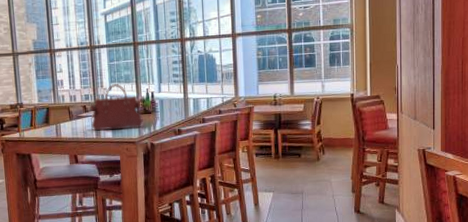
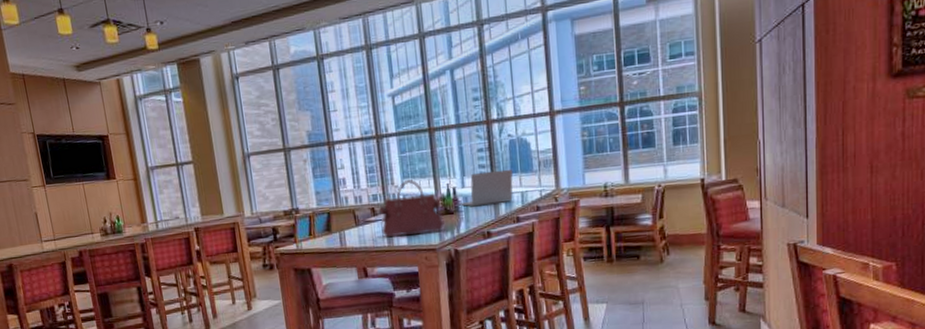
laptop: none [155,79,201,109] -> present [458,169,513,207]

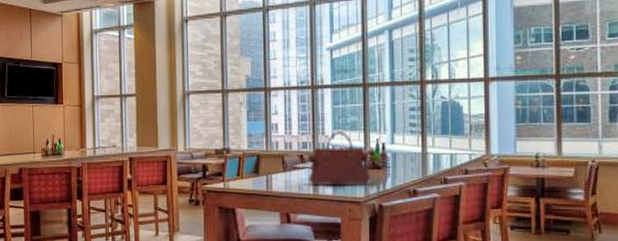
laptop: present [458,169,513,207] -> none [386,130,443,164]

